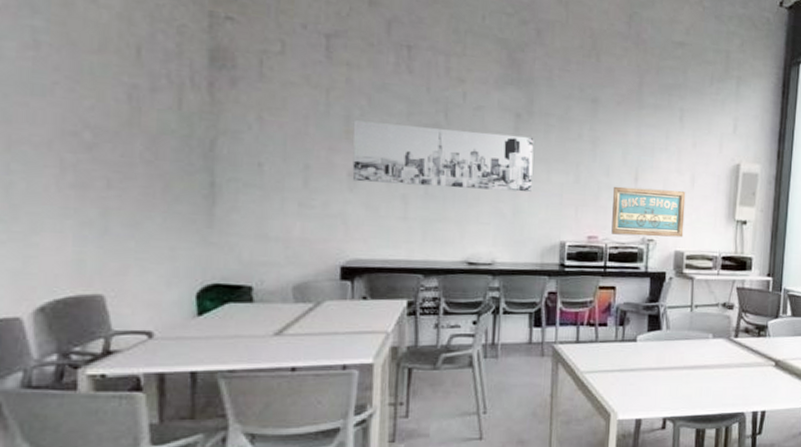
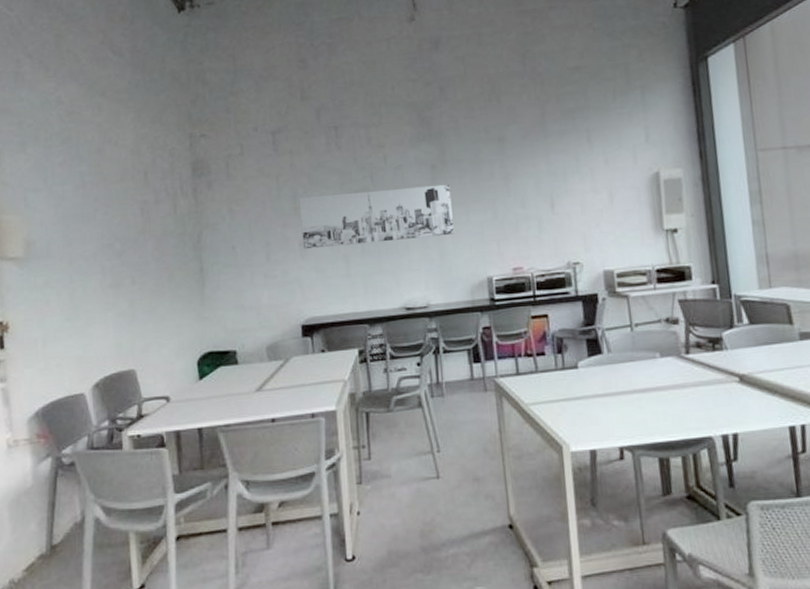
wall art: present [611,186,686,238] -> none [530,210,610,263]

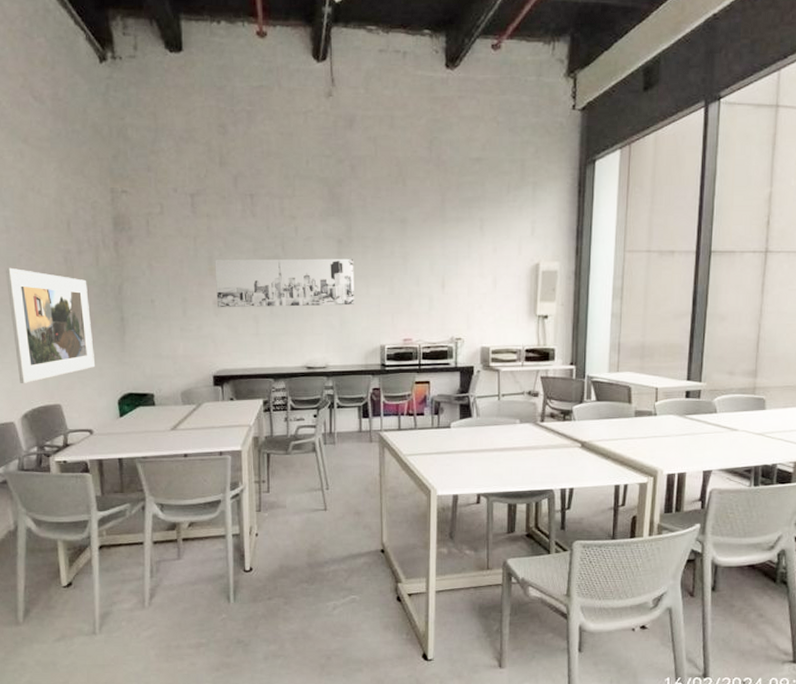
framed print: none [79,223,173,349] -> present [5,267,96,383]

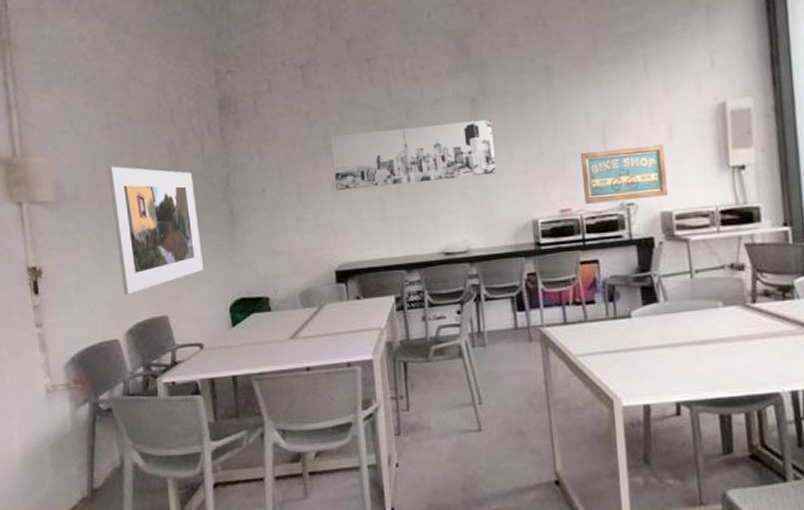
wall art: none [423,293,489,336] -> present [580,145,669,204]

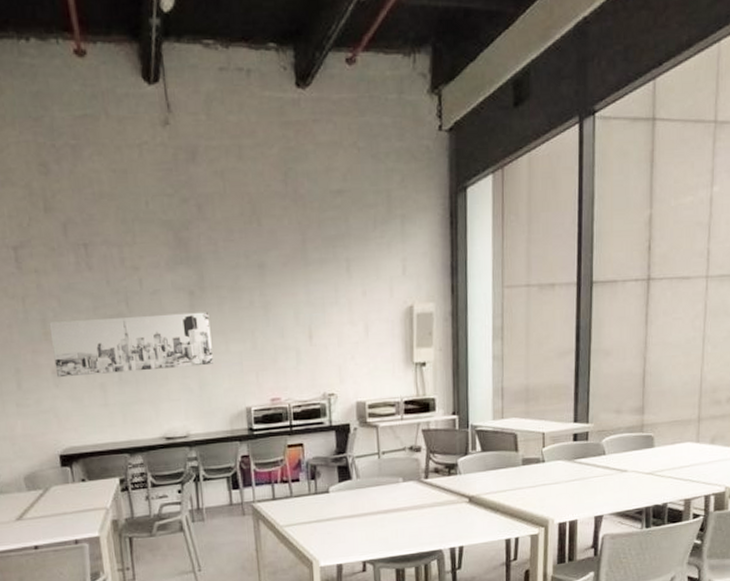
wall art: present [580,145,669,204] -> none [289,342,363,394]

